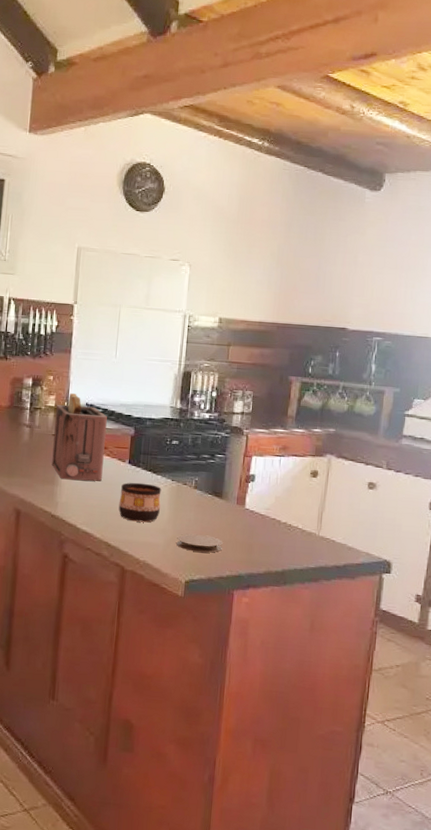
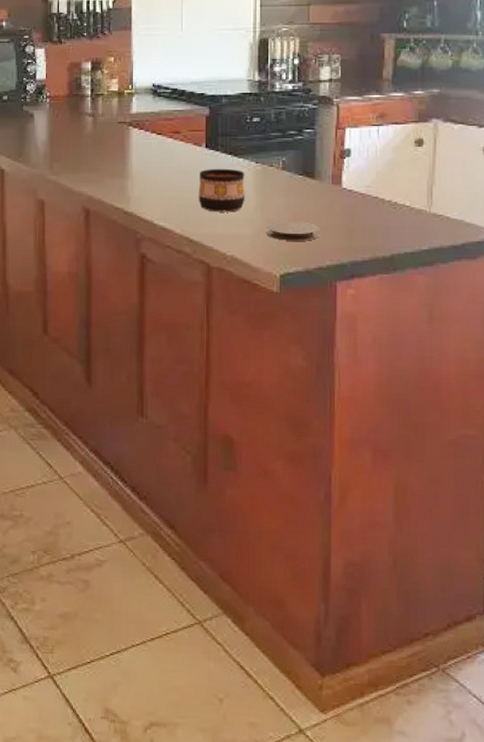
toaster: present [51,392,107,481] -> none [120,74,177,171]

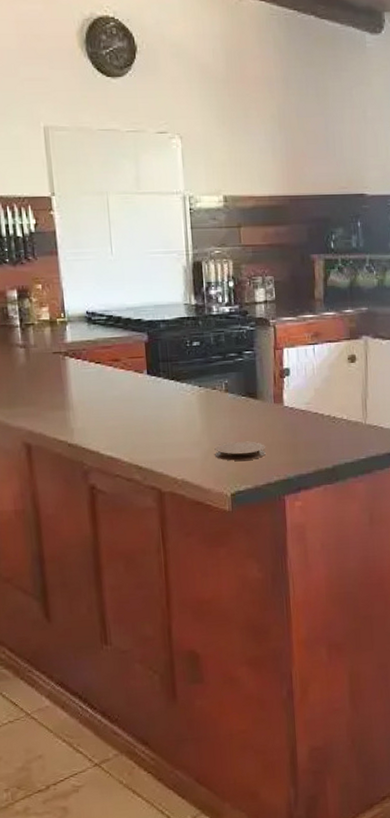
cup: present [198,168,245,212] -> none [143,394,191,438]

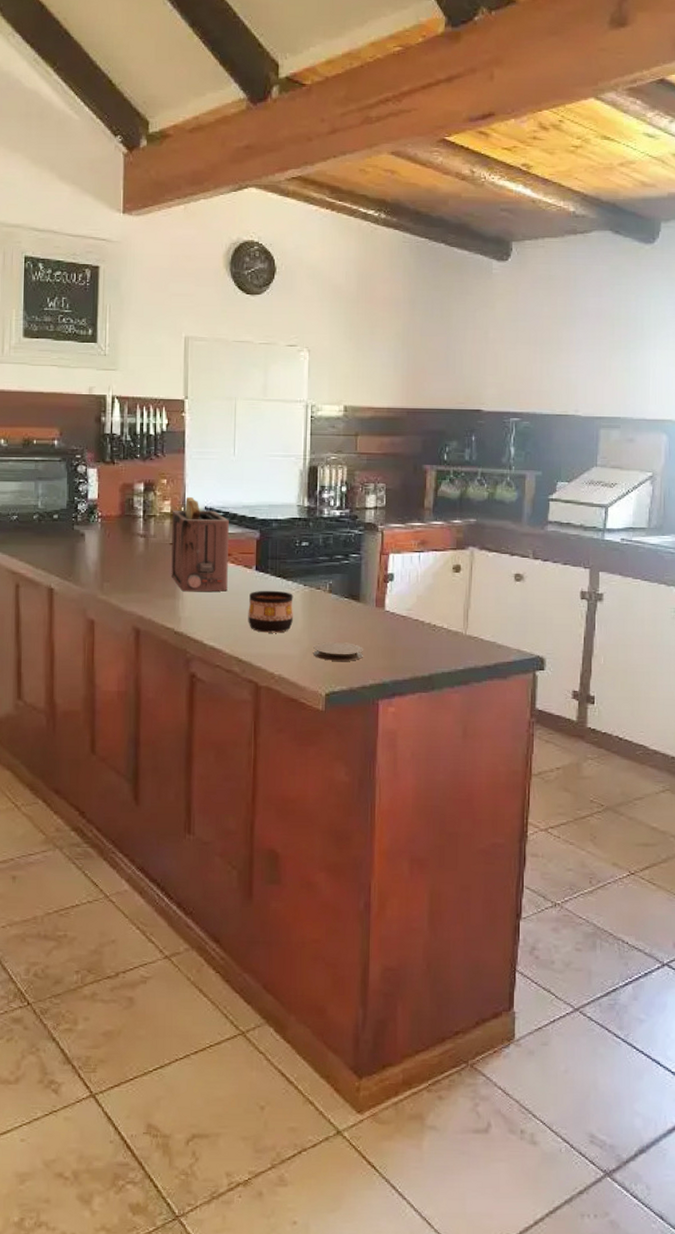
toaster: none [52,301,120,402] -> present [171,496,229,592]
cup: none [143,394,191,438] -> present [248,590,293,633]

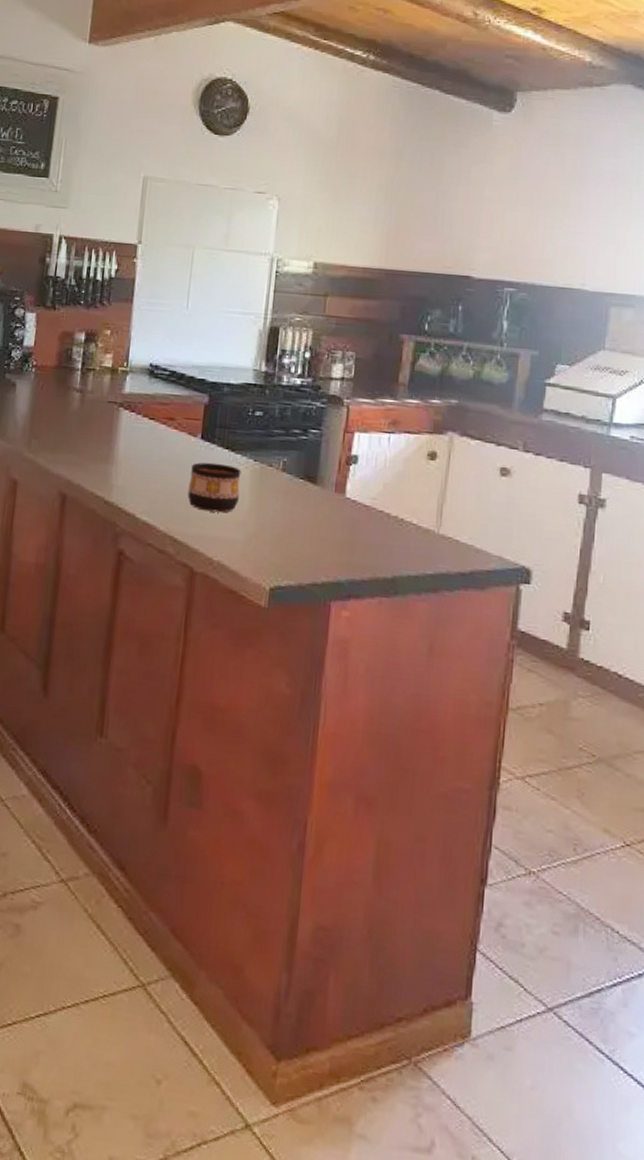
toaster: present [171,496,229,592] -> none [106,350,176,460]
coaster: present [313,642,363,661] -> none [259,528,317,553]

